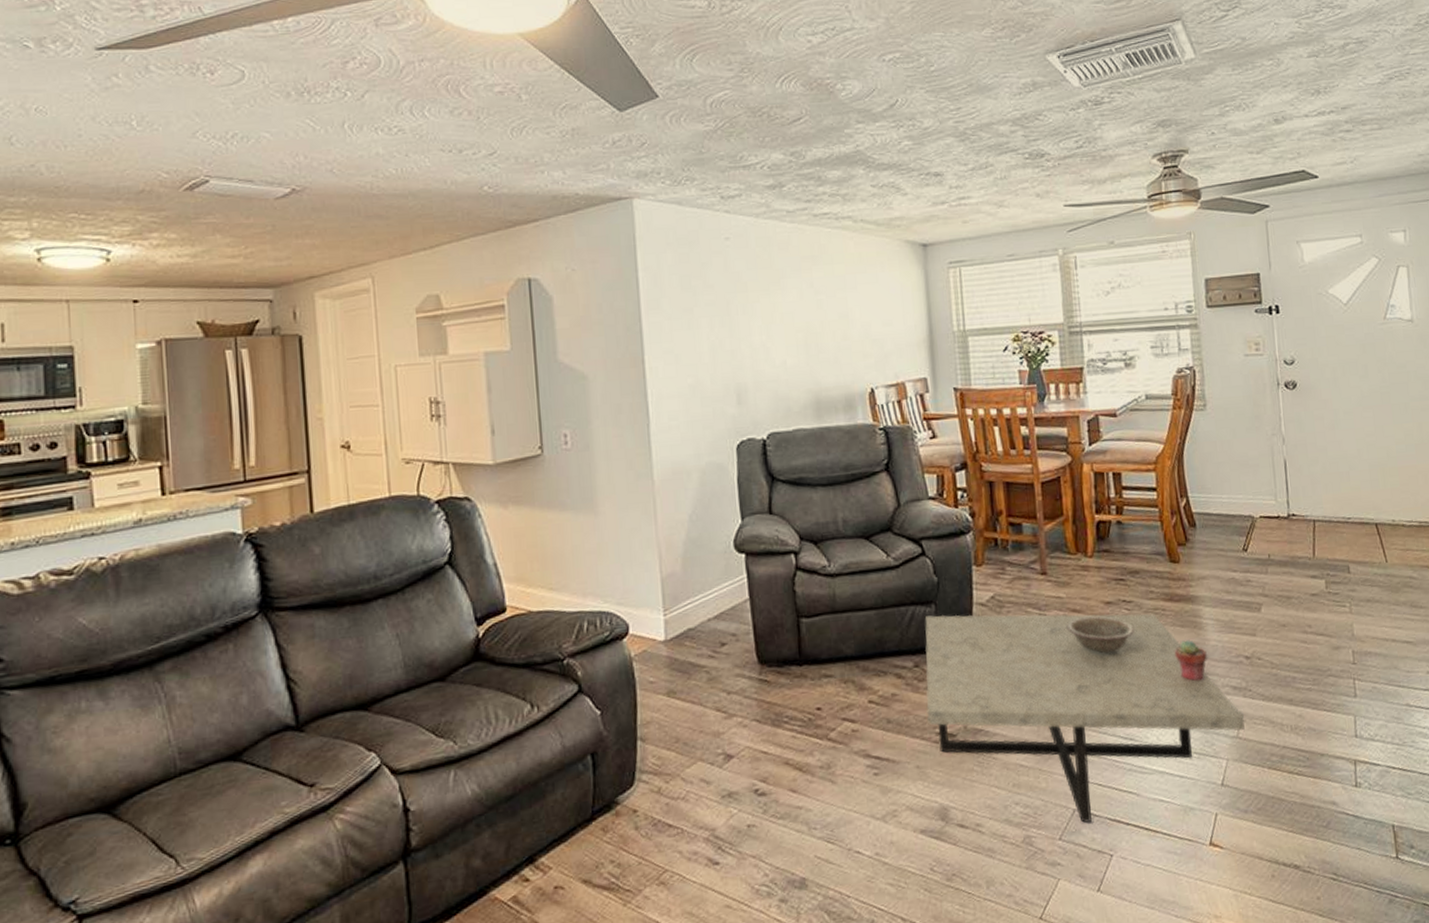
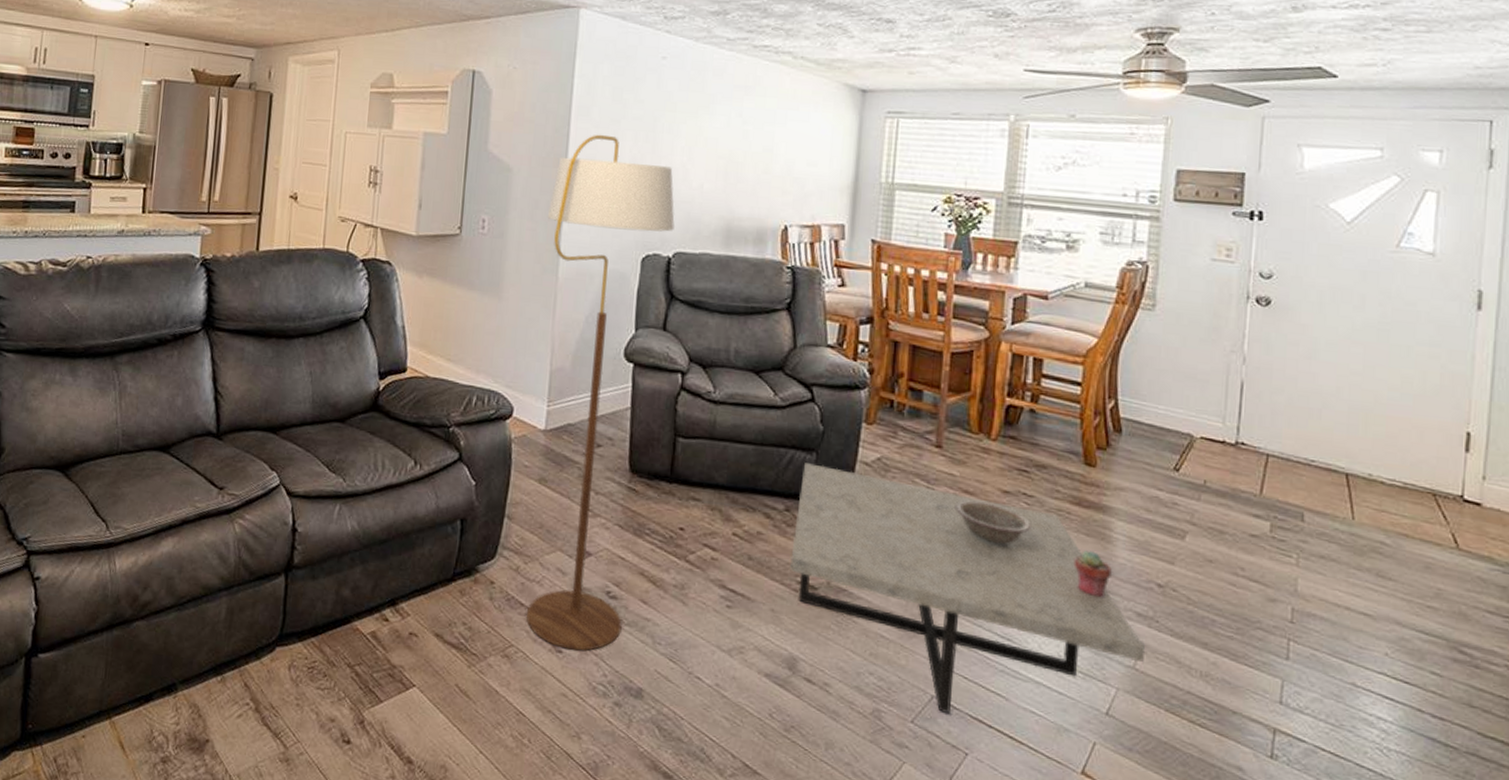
floor lamp: none [632,325,776,859] -> present [525,134,675,652]

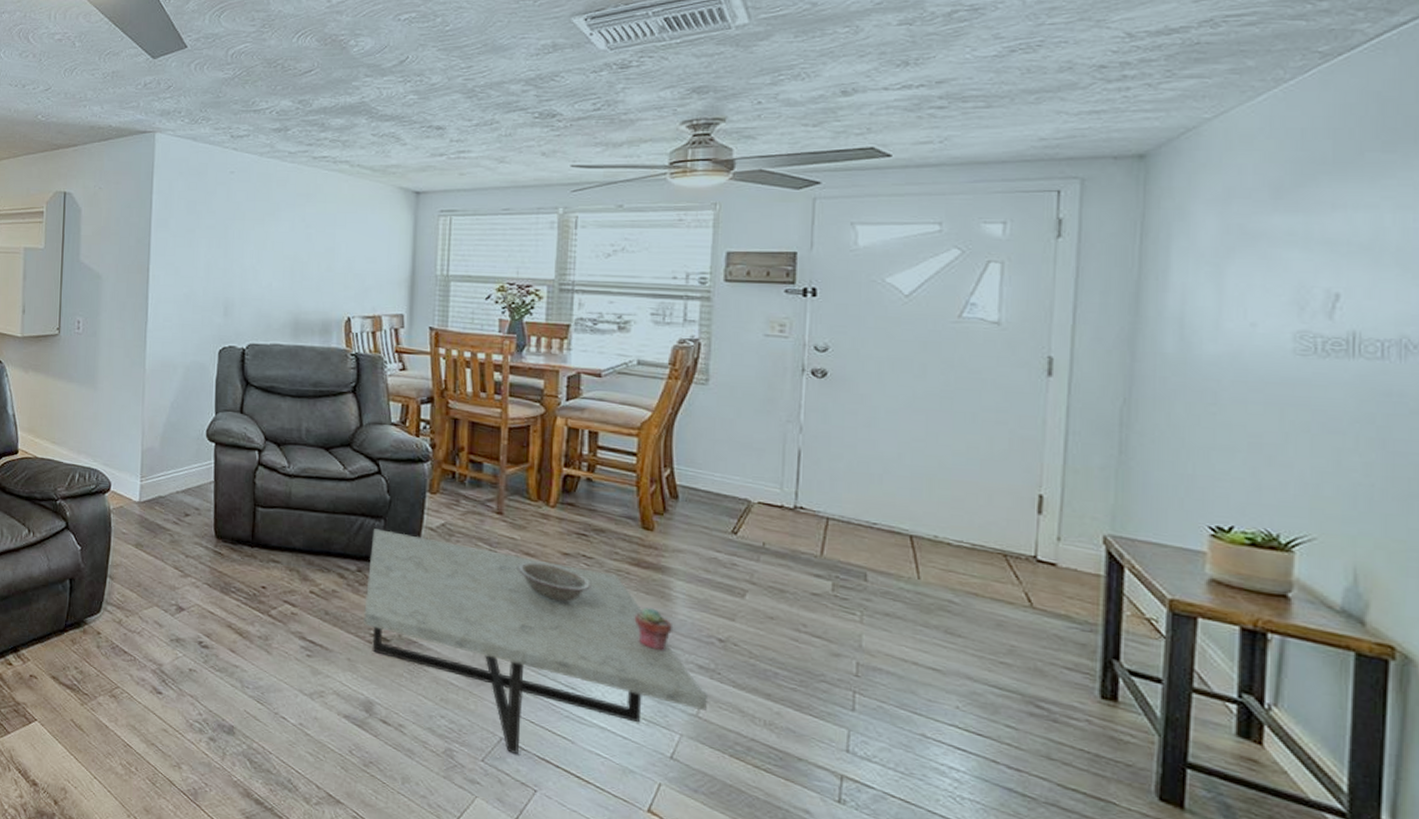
floor lamp: present [525,134,675,652] -> none [129,242,247,693]

